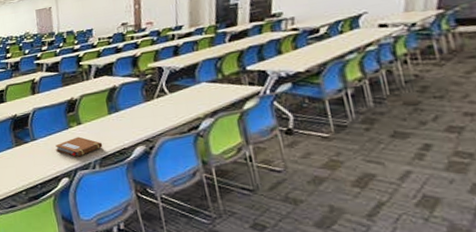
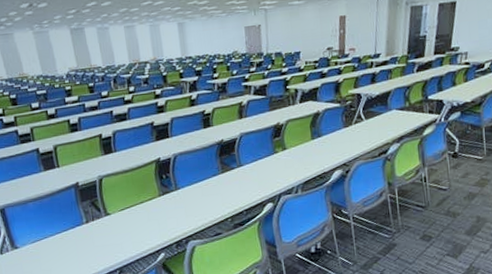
notebook: present [55,136,103,157] -> none [261,162,306,182]

